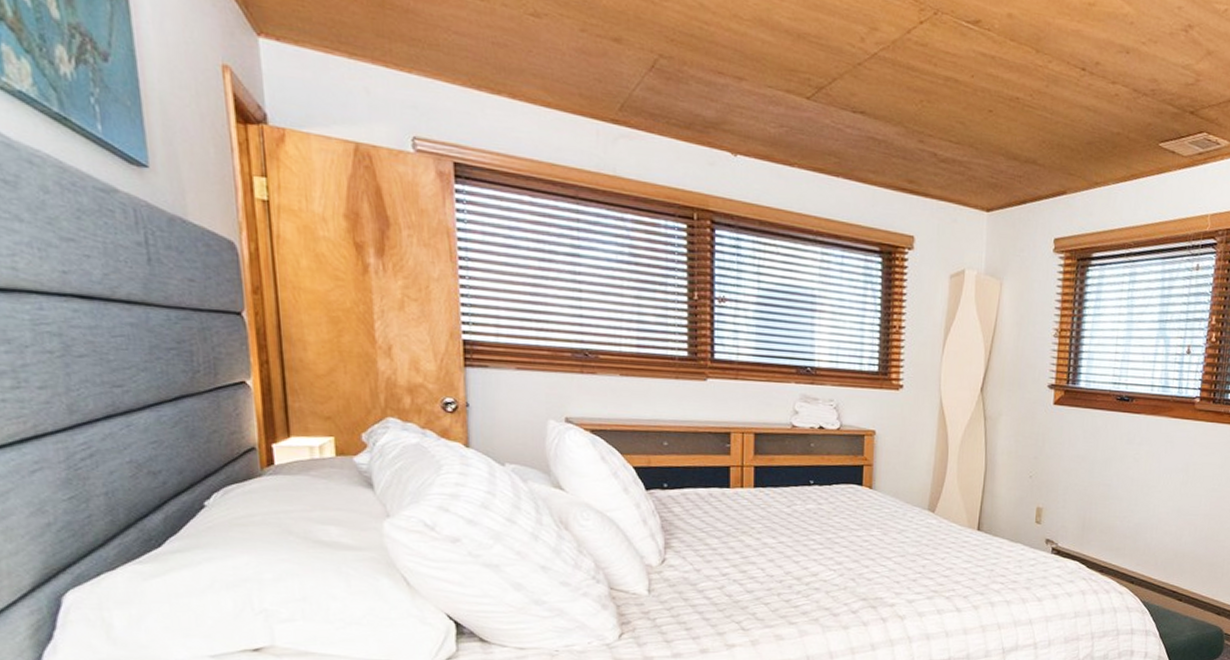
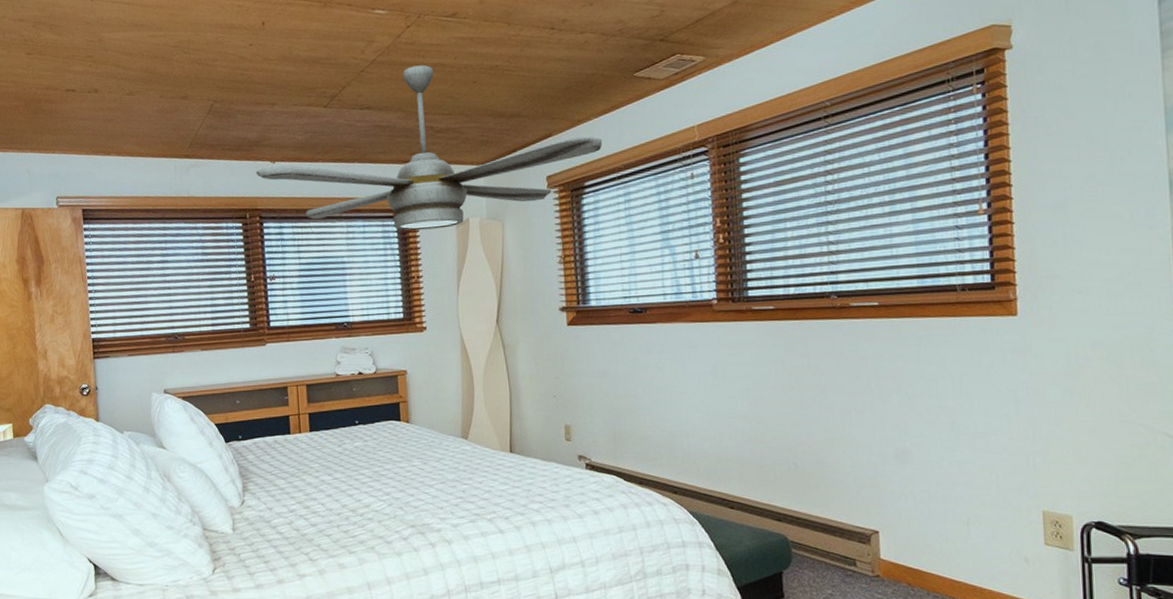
ceiling fan: none [711,73,1116,276] -> present [256,65,602,231]

